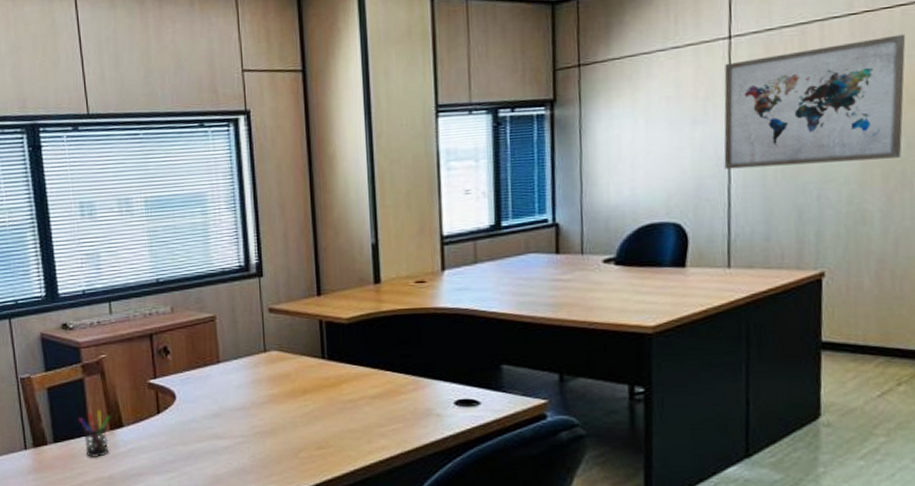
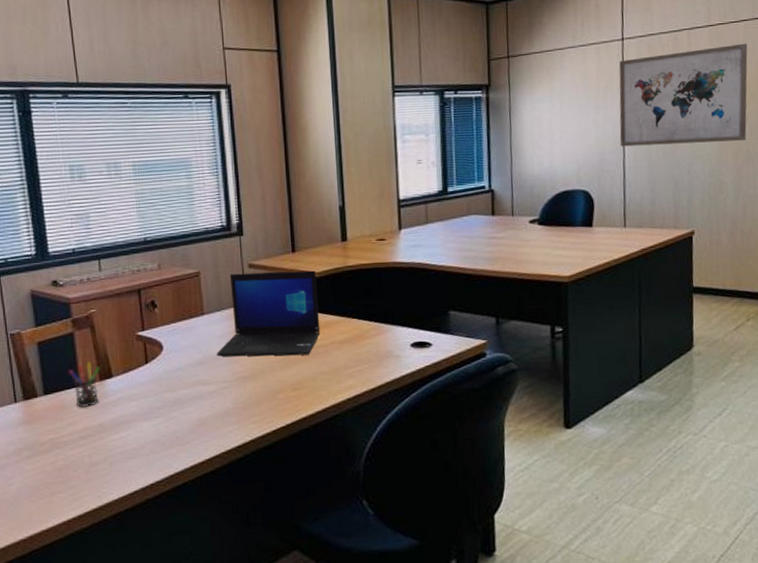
laptop: none [233,316,349,411] -> present [216,270,321,357]

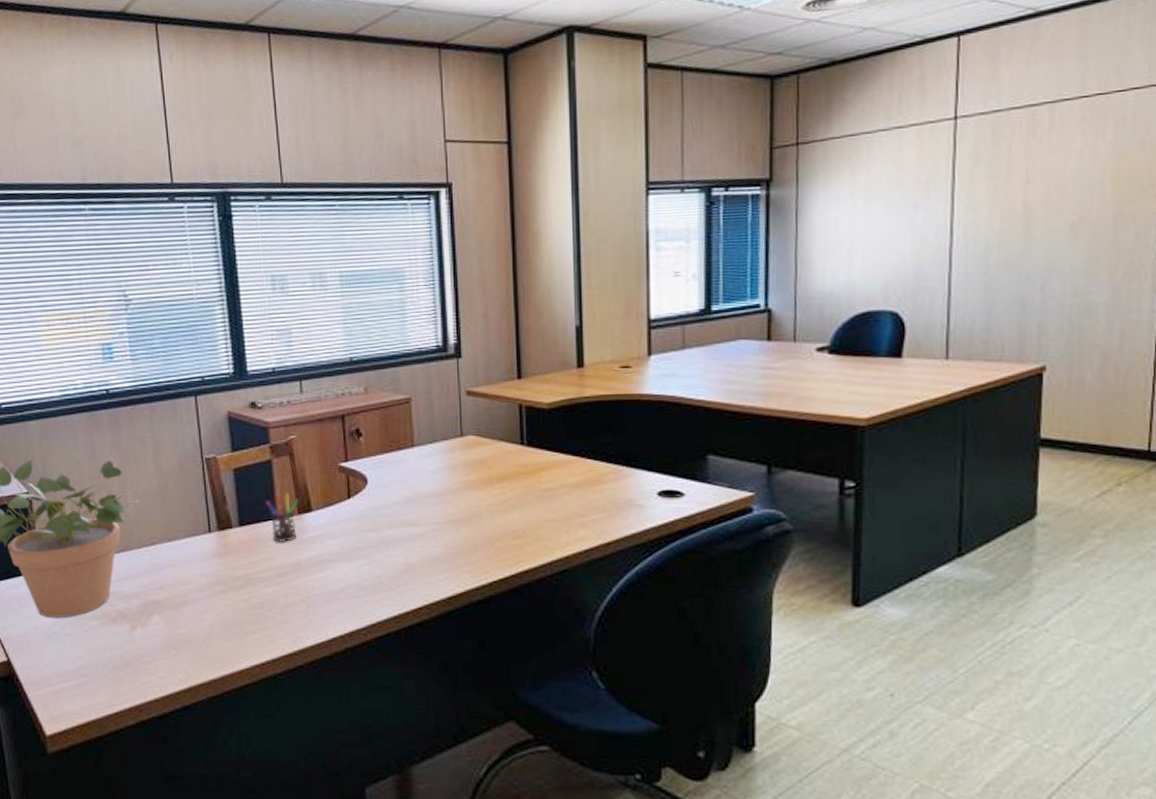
laptop: present [216,270,321,357] -> none [427,400,548,498]
wall art: present [619,43,748,147] -> none [945,119,1139,257]

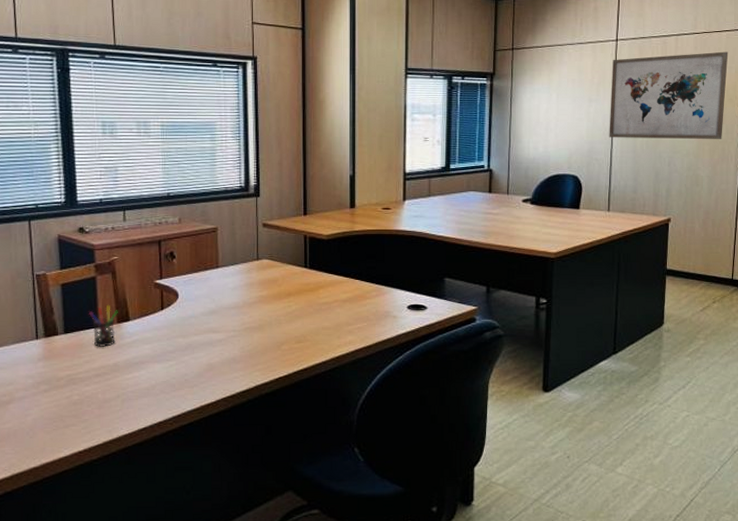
wall art: none [945,119,1139,257] -> present [609,51,728,139]

